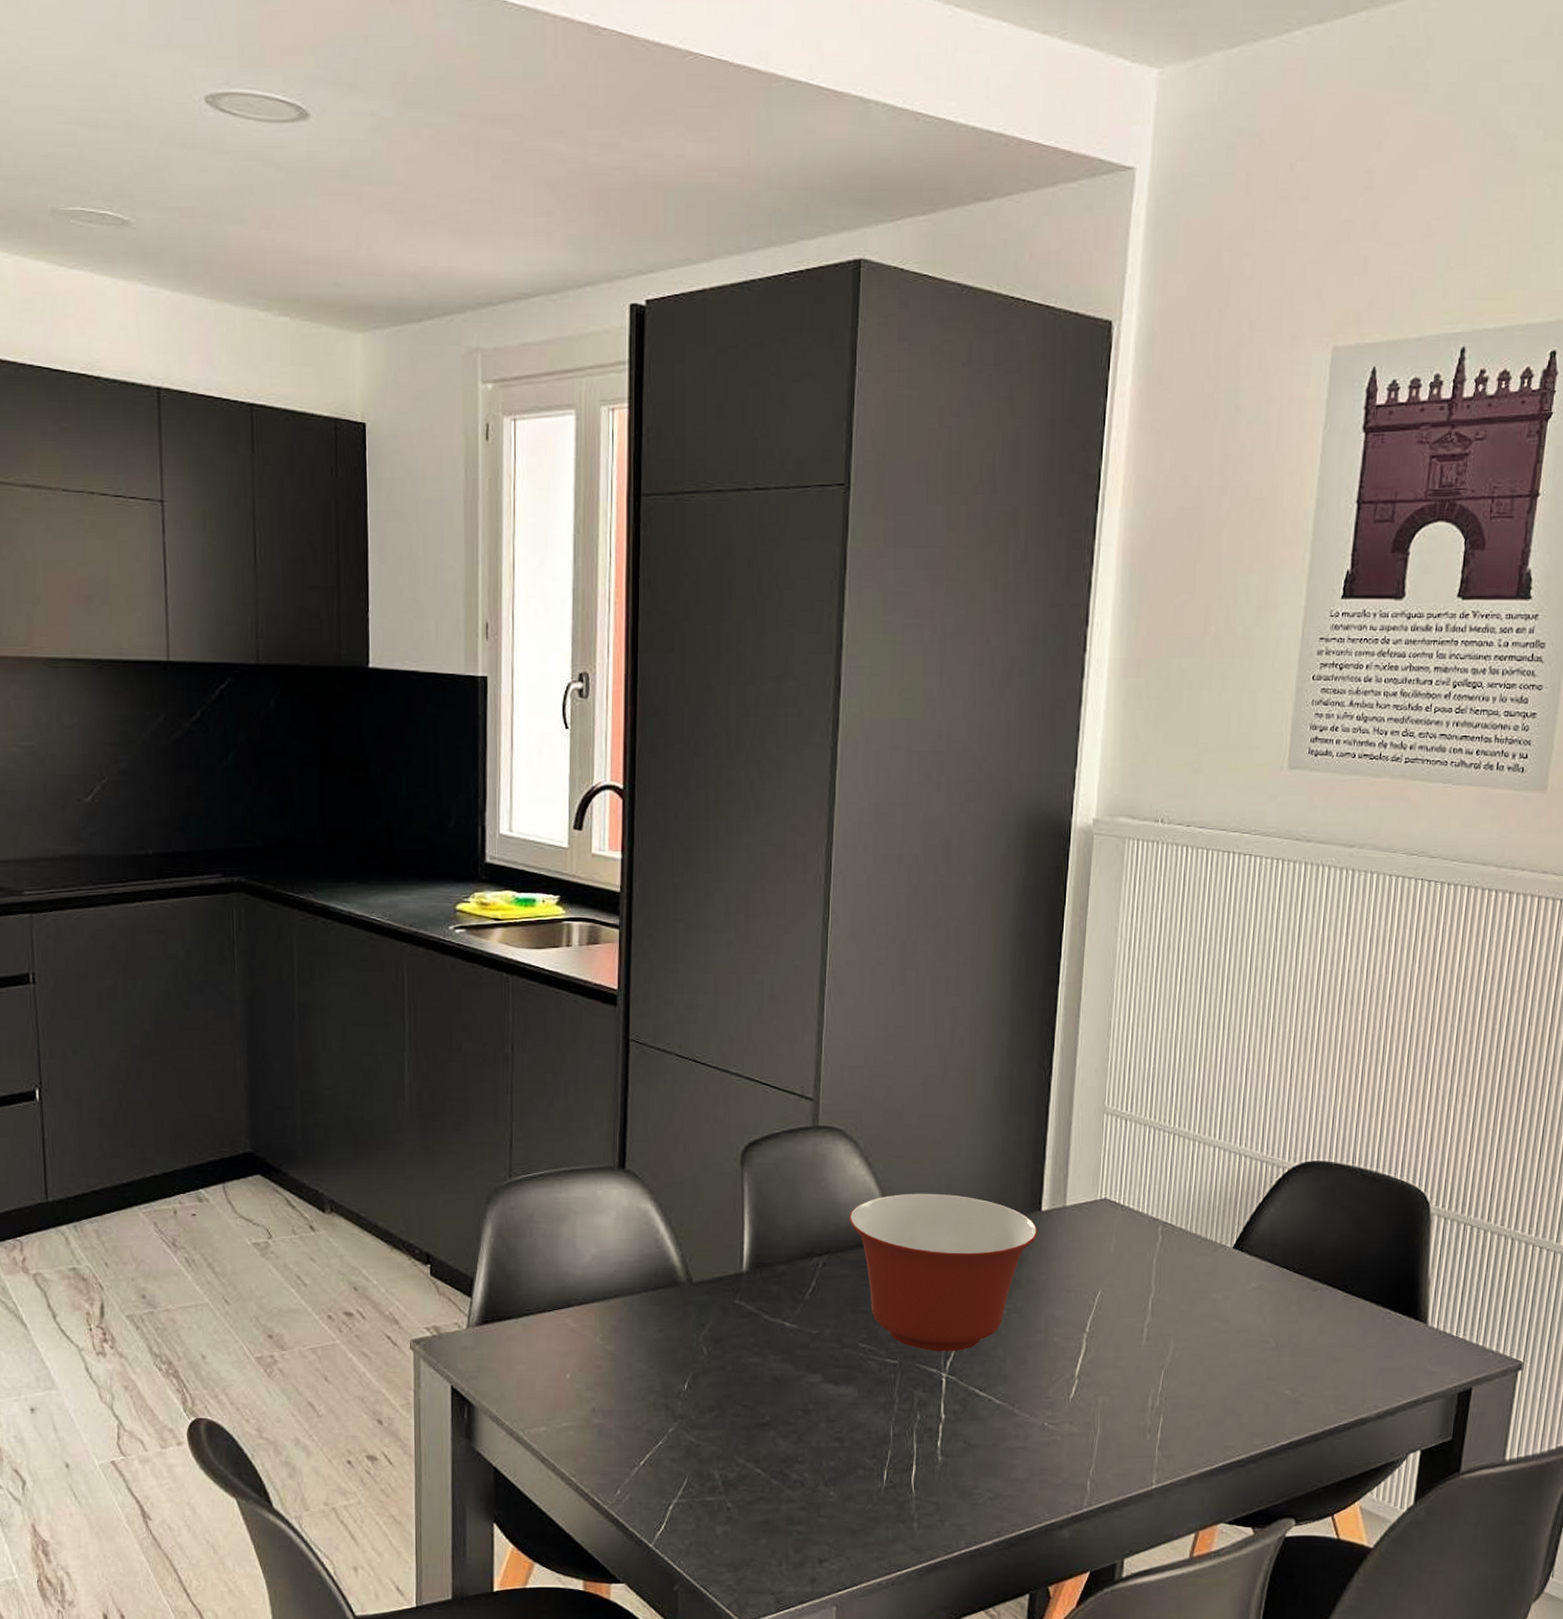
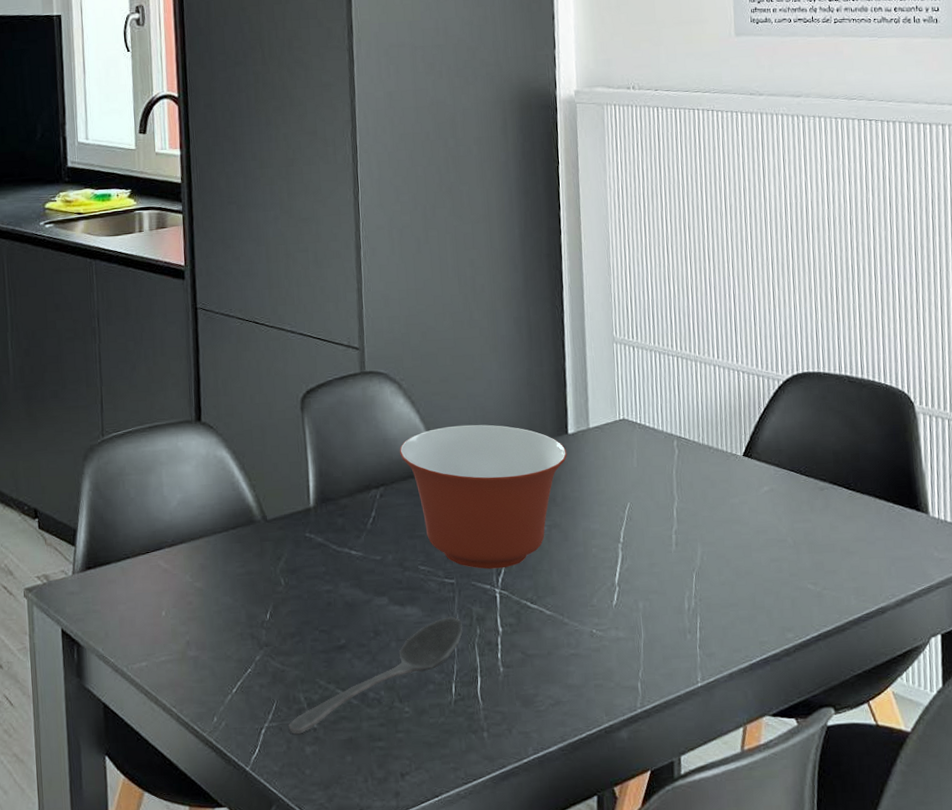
stirrer: none [699,1399,902,1513] -> present [288,616,463,734]

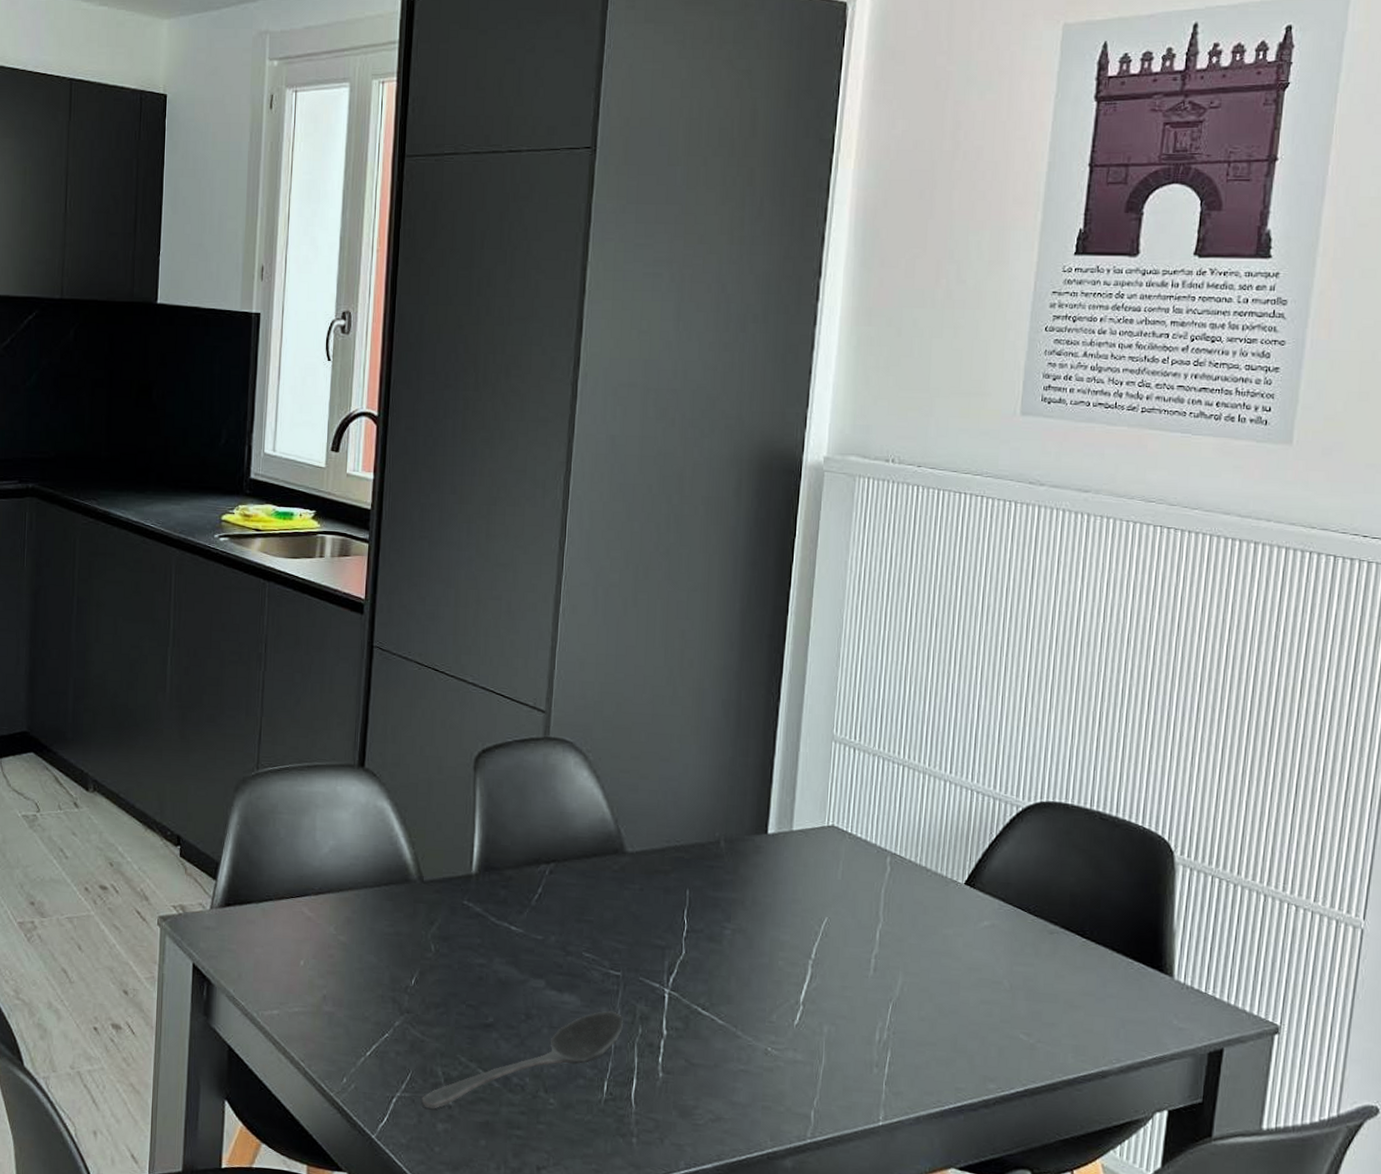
mixing bowl: present [399,424,568,569] -> none [576,808,764,968]

